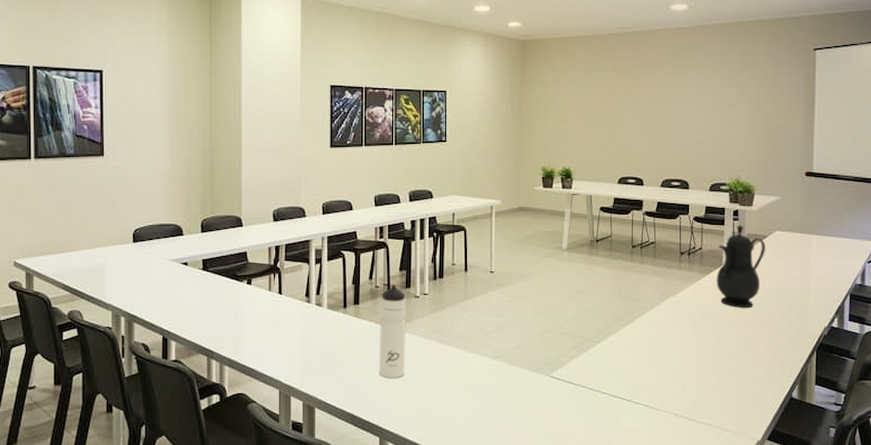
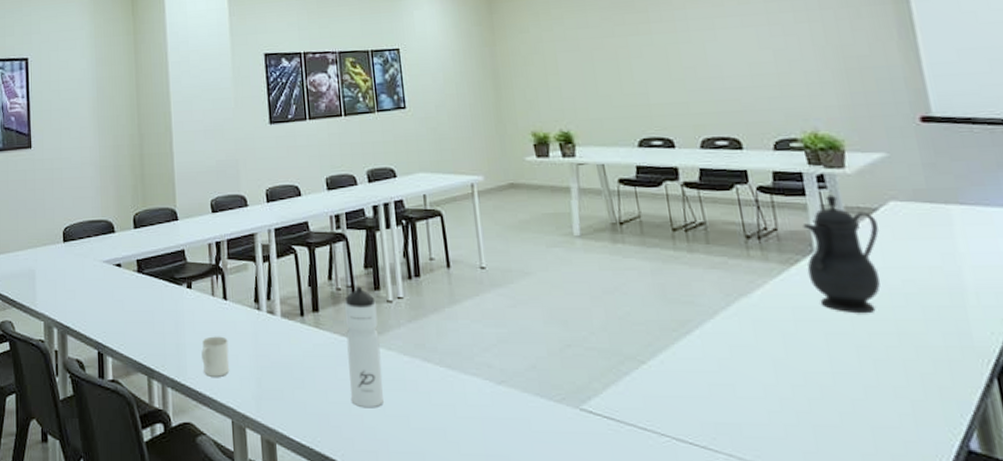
mug: none [257,324,280,356] -> present [201,336,230,377]

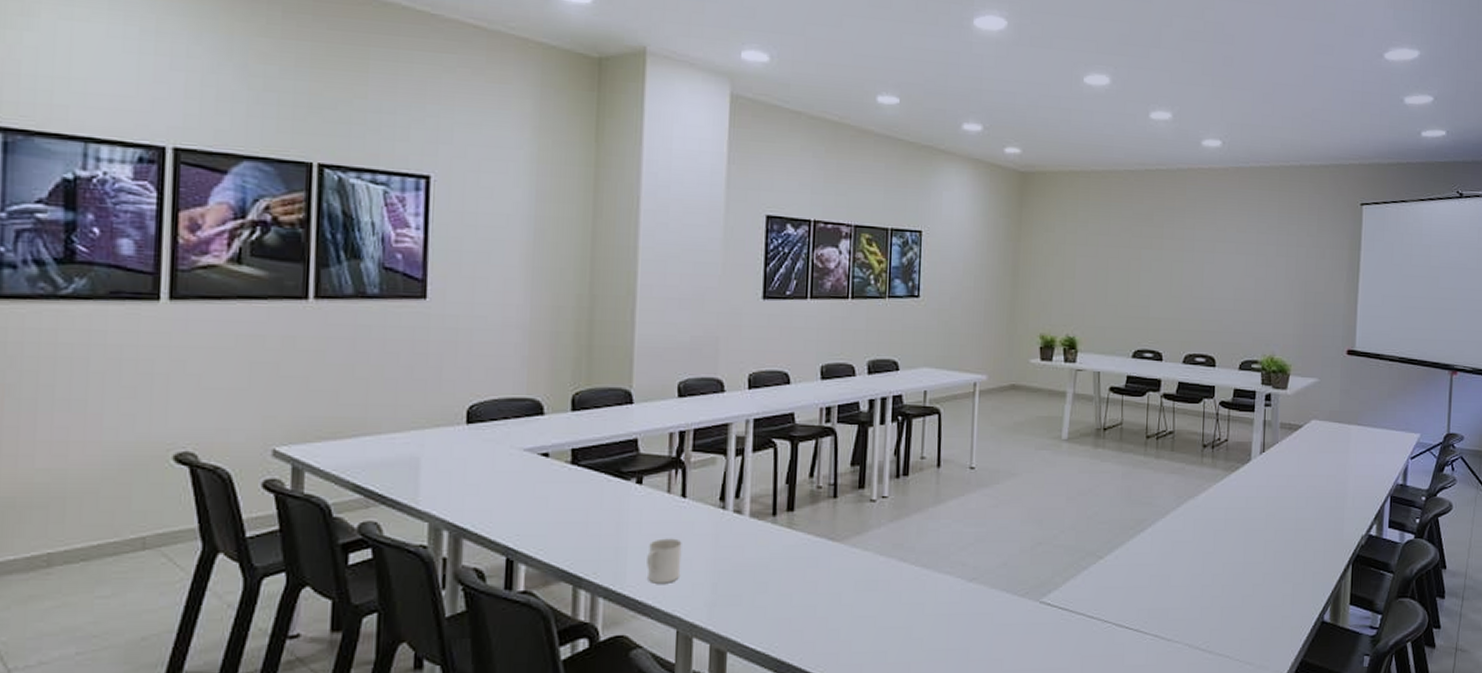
water bottle: present [344,286,384,408] -> none [817,484,858,610]
coffeepot: present [803,195,880,314] -> none [1243,412,1300,514]

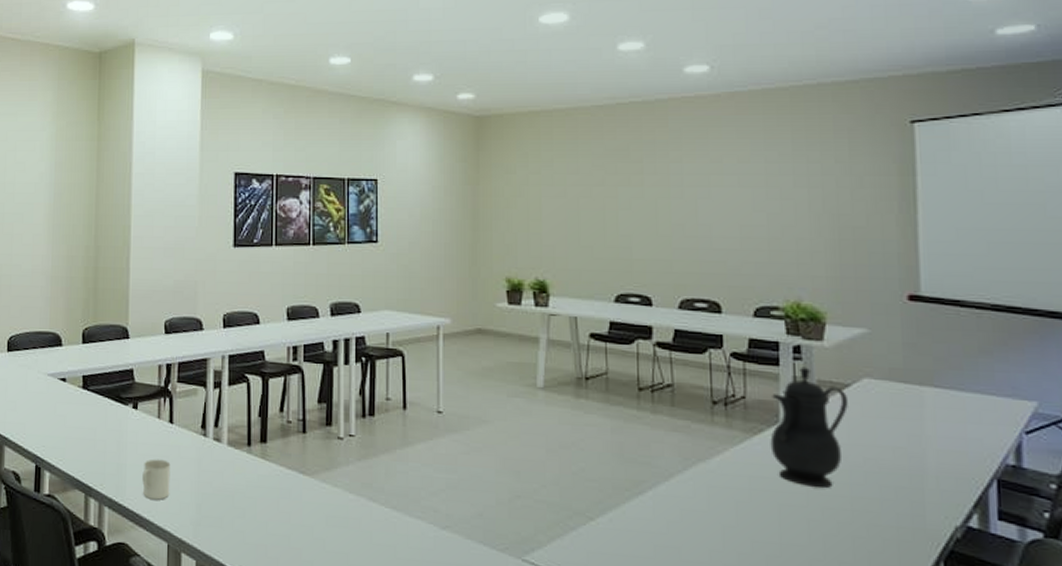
coffeepot: none [1243,412,1300,514] -> present [770,367,848,488]

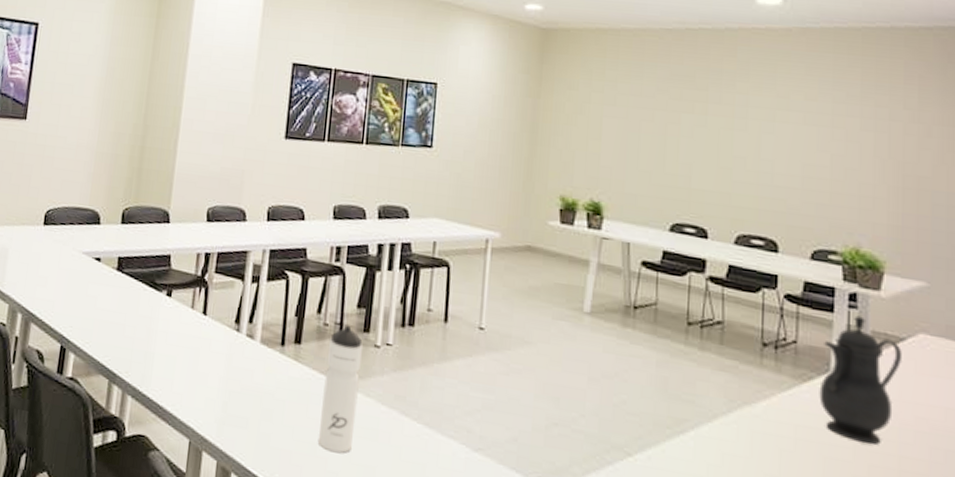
mug: present [142,459,171,500] -> none [169,350,200,394]
water bottle: none [291,420,326,543] -> present [317,325,363,454]

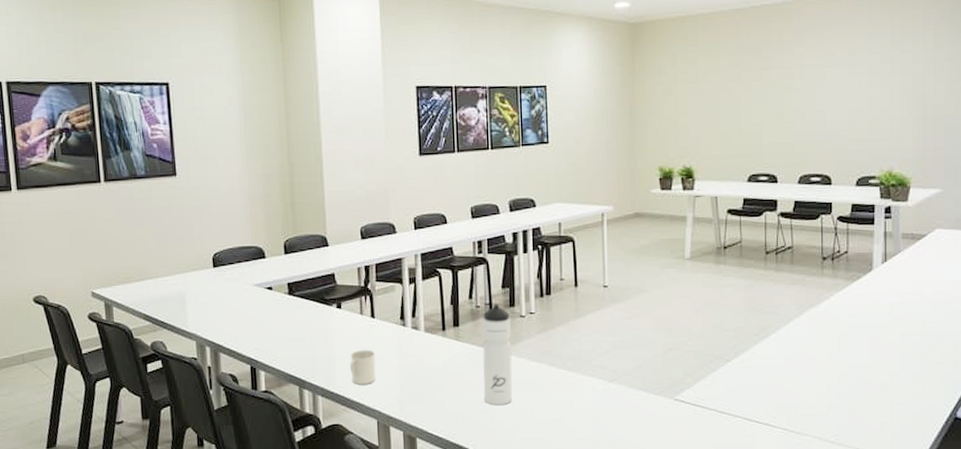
mug: none [169,350,200,394] -> present [350,350,376,385]
coffeepot: present [819,315,902,445] -> none [865,223,924,319]

